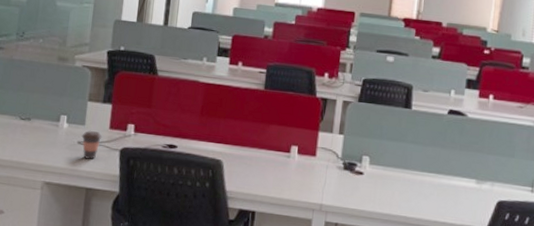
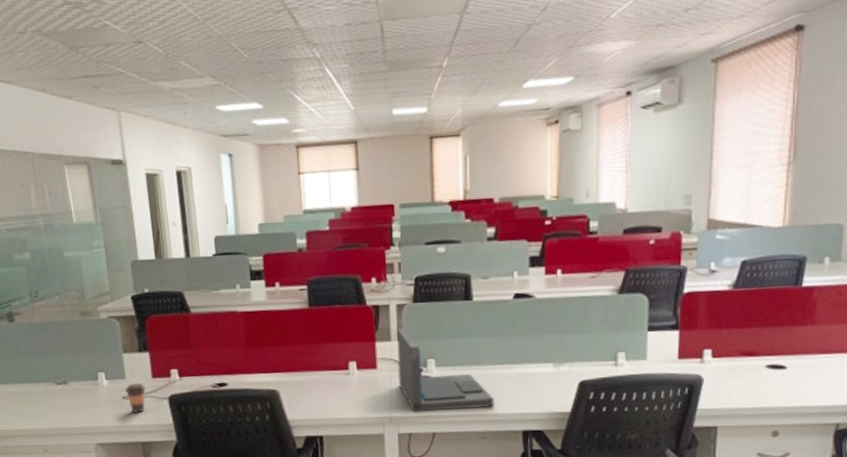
laptop: none [333,122,418,211] -> present [396,327,494,412]

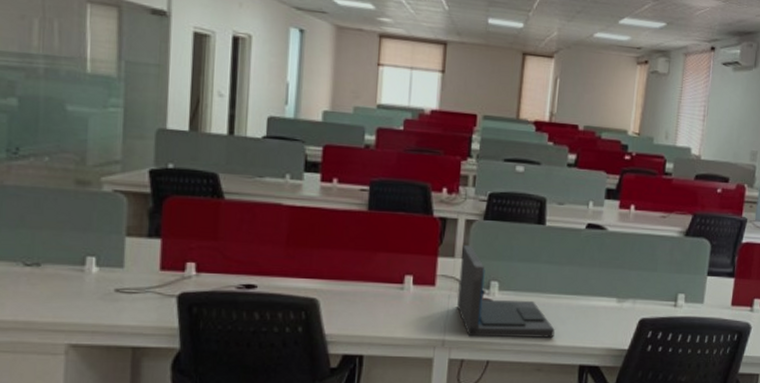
coffee cup: present [124,383,147,413] -> none [120,273,151,311]

